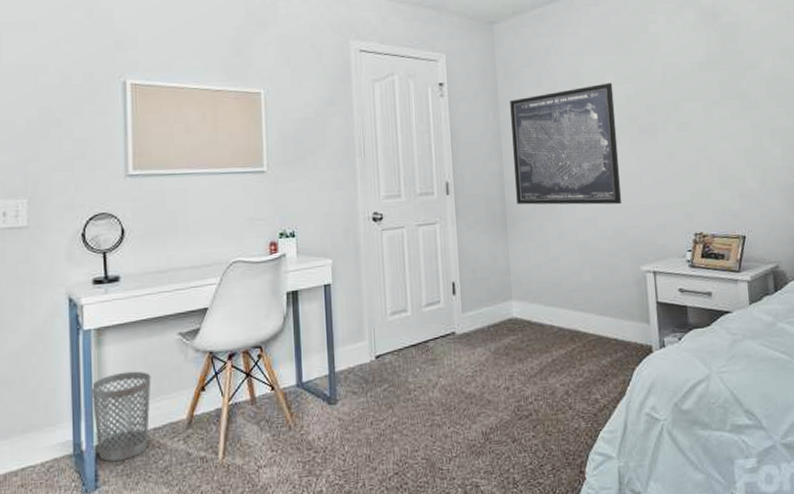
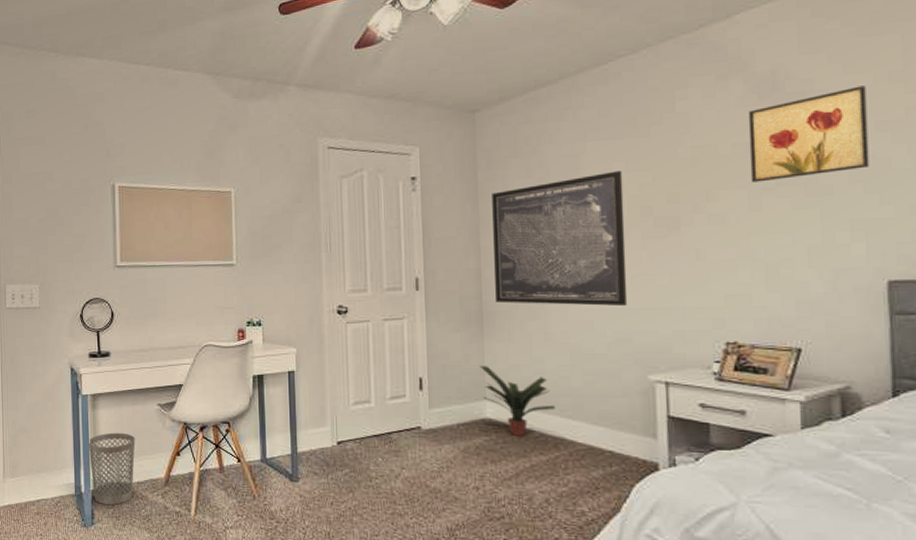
potted plant: none [505,266,570,333] -> present [479,366,555,437]
wall art: none [699,21,779,96] -> present [748,85,870,183]

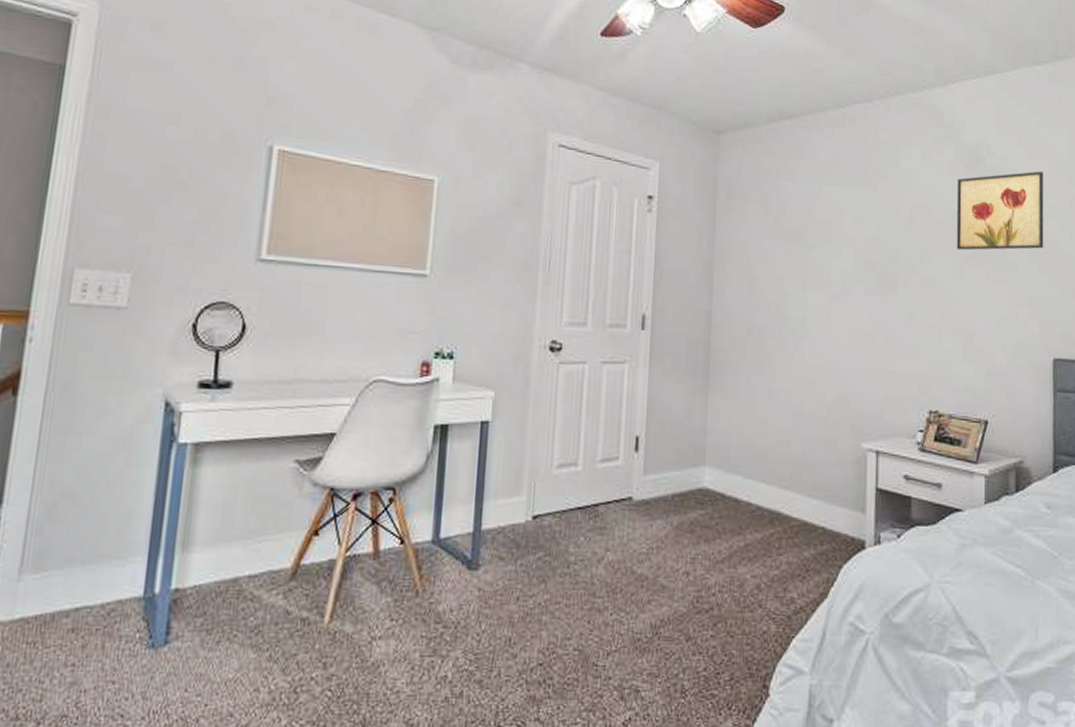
wastebasket: present [88,432,136,506] -> none [174,501,254,613]
potted plant: present [479,366,555,437] -> none [701,425,773,511]
wall art: present [492,170,628,307] -> none [724,219,852,366]

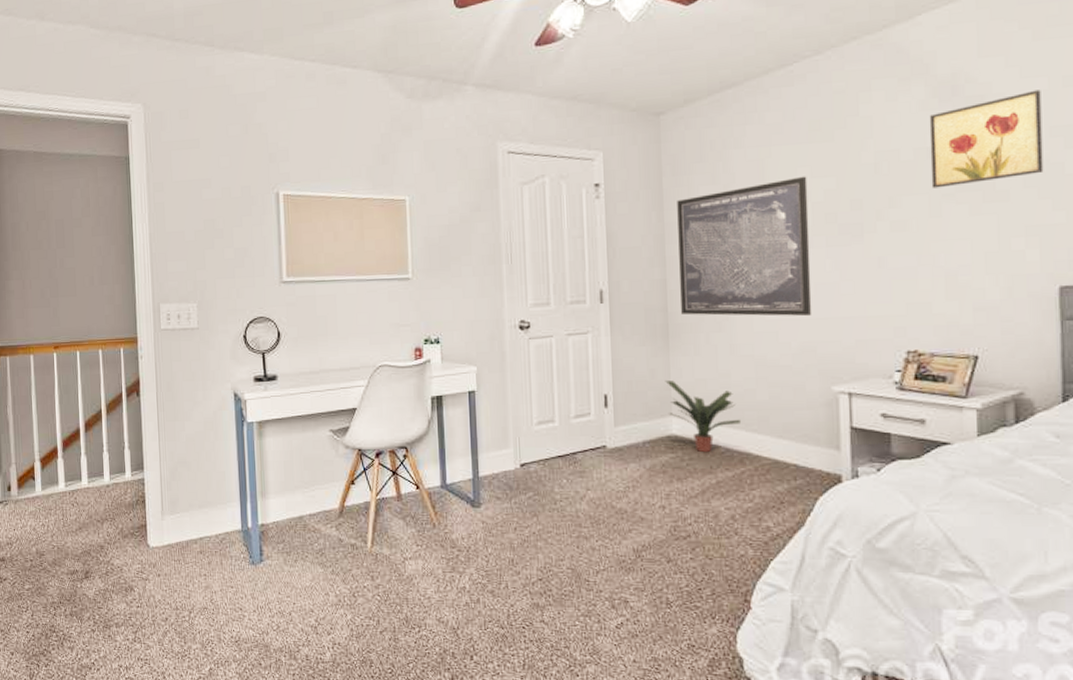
potted plant: none [701,425,773,511] -> present [665,381,740,453]
wall art: none [724,219,852,366] -> present [677,176,812,317]

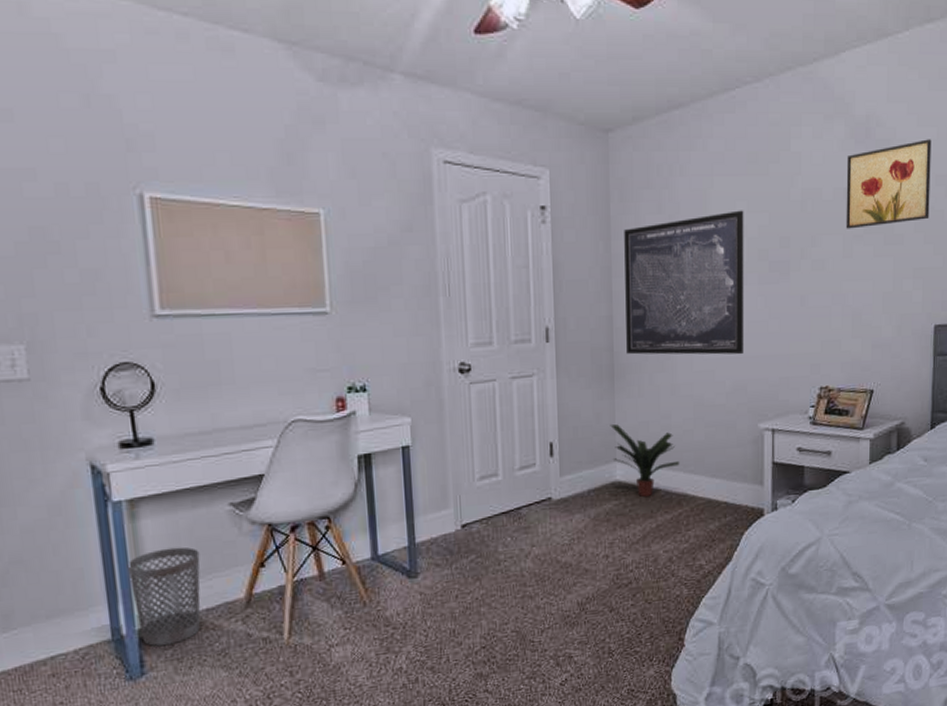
wastebasket: none [254,462,307,541] -> present [127,547,201,647]

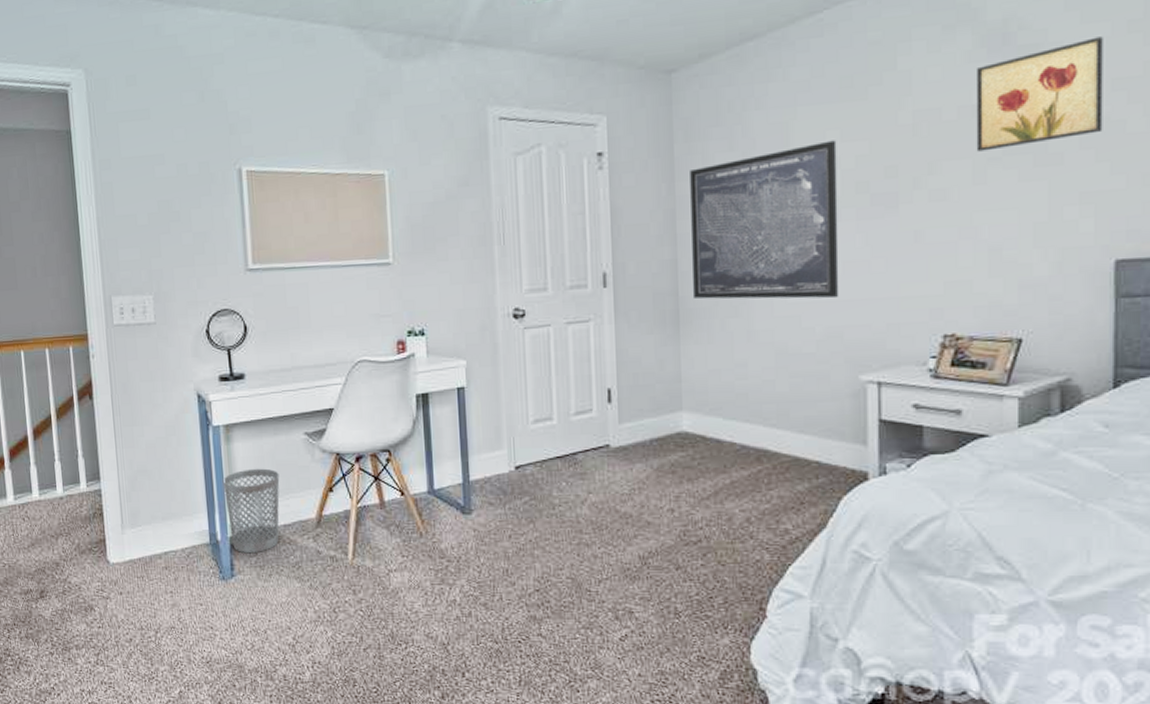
potted plant: present [610,424,679,498] -> none [675,372,758,451]

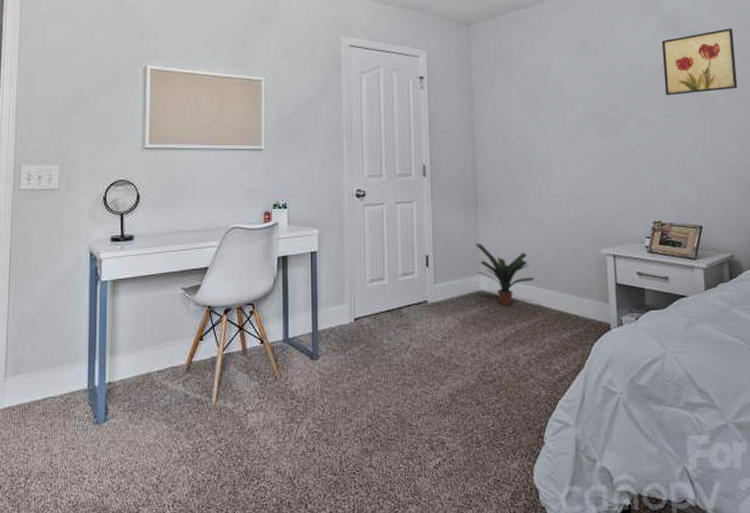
wastebasket: present [222,468,280,554] -> none [105,319,157,399]
potted plant: none [675,372,758,451] -> present [475,244,534,306]
wall art: present [690,140,839,299] -> none [483,80,585,192]

